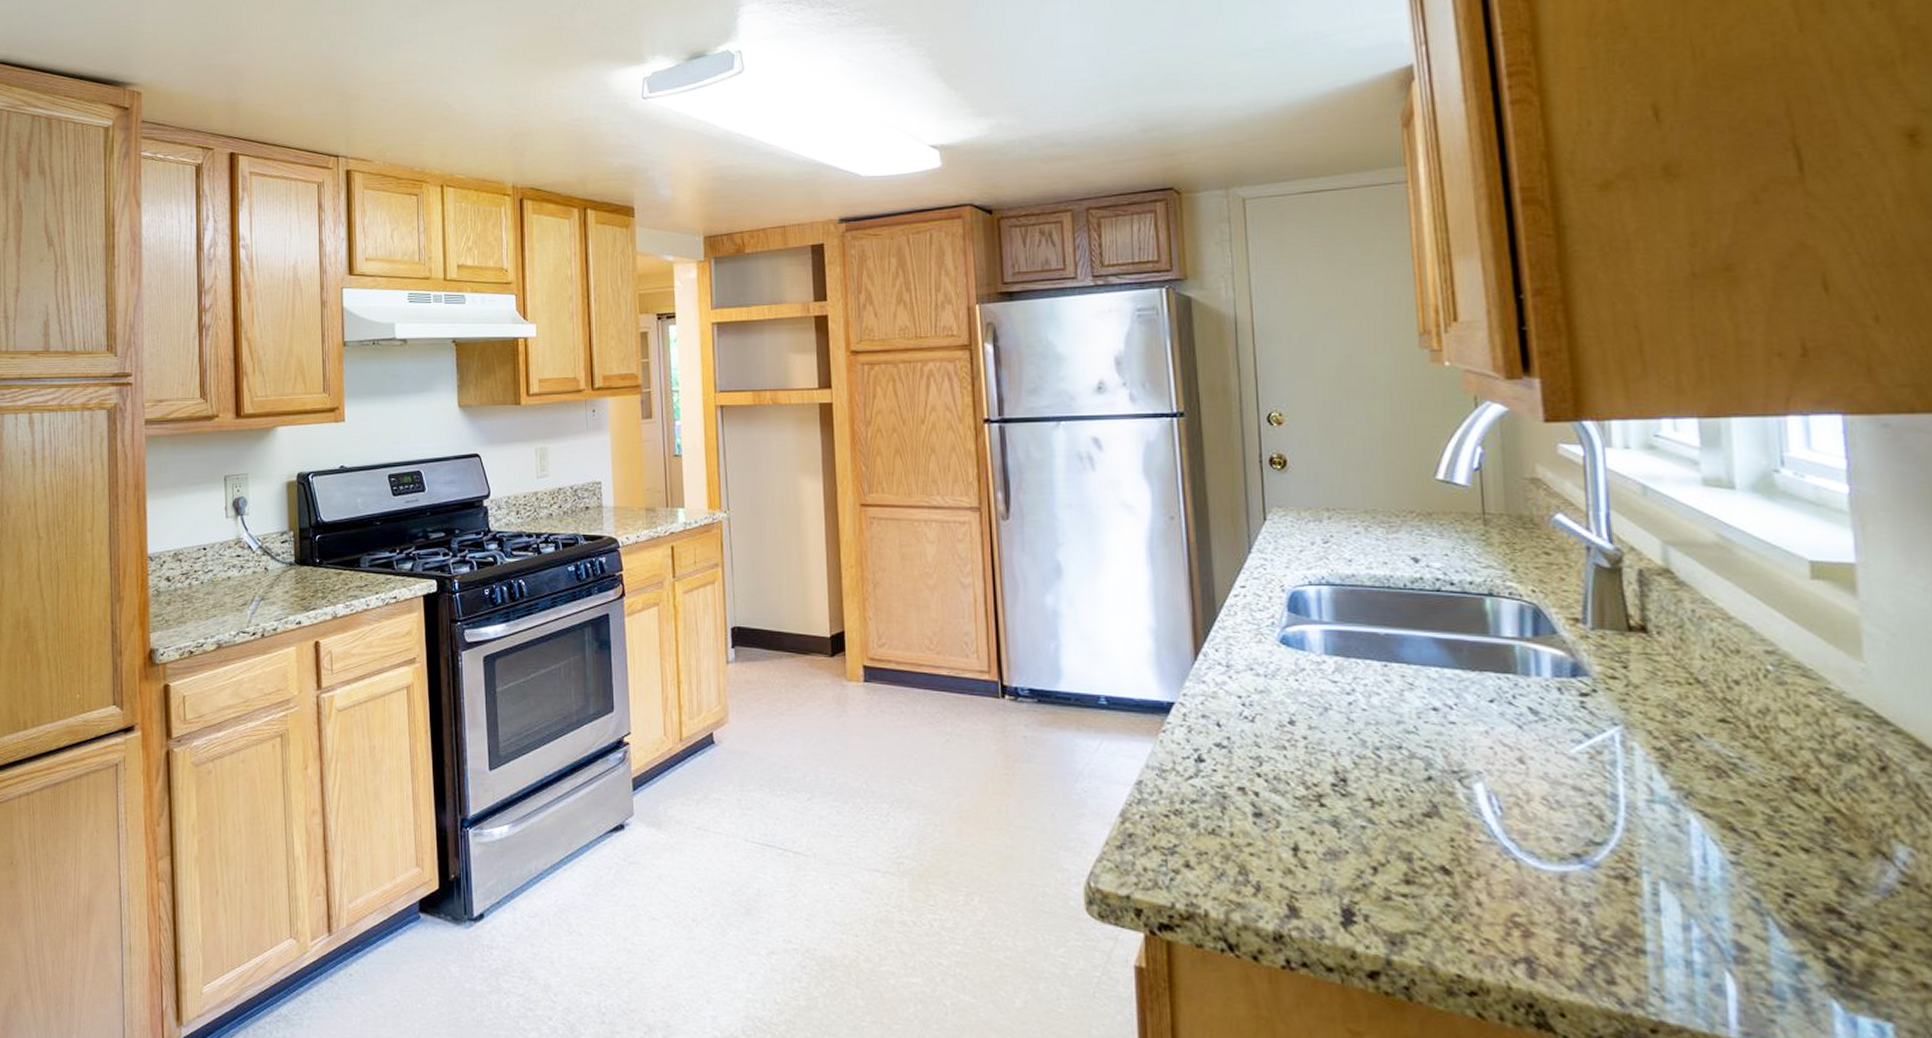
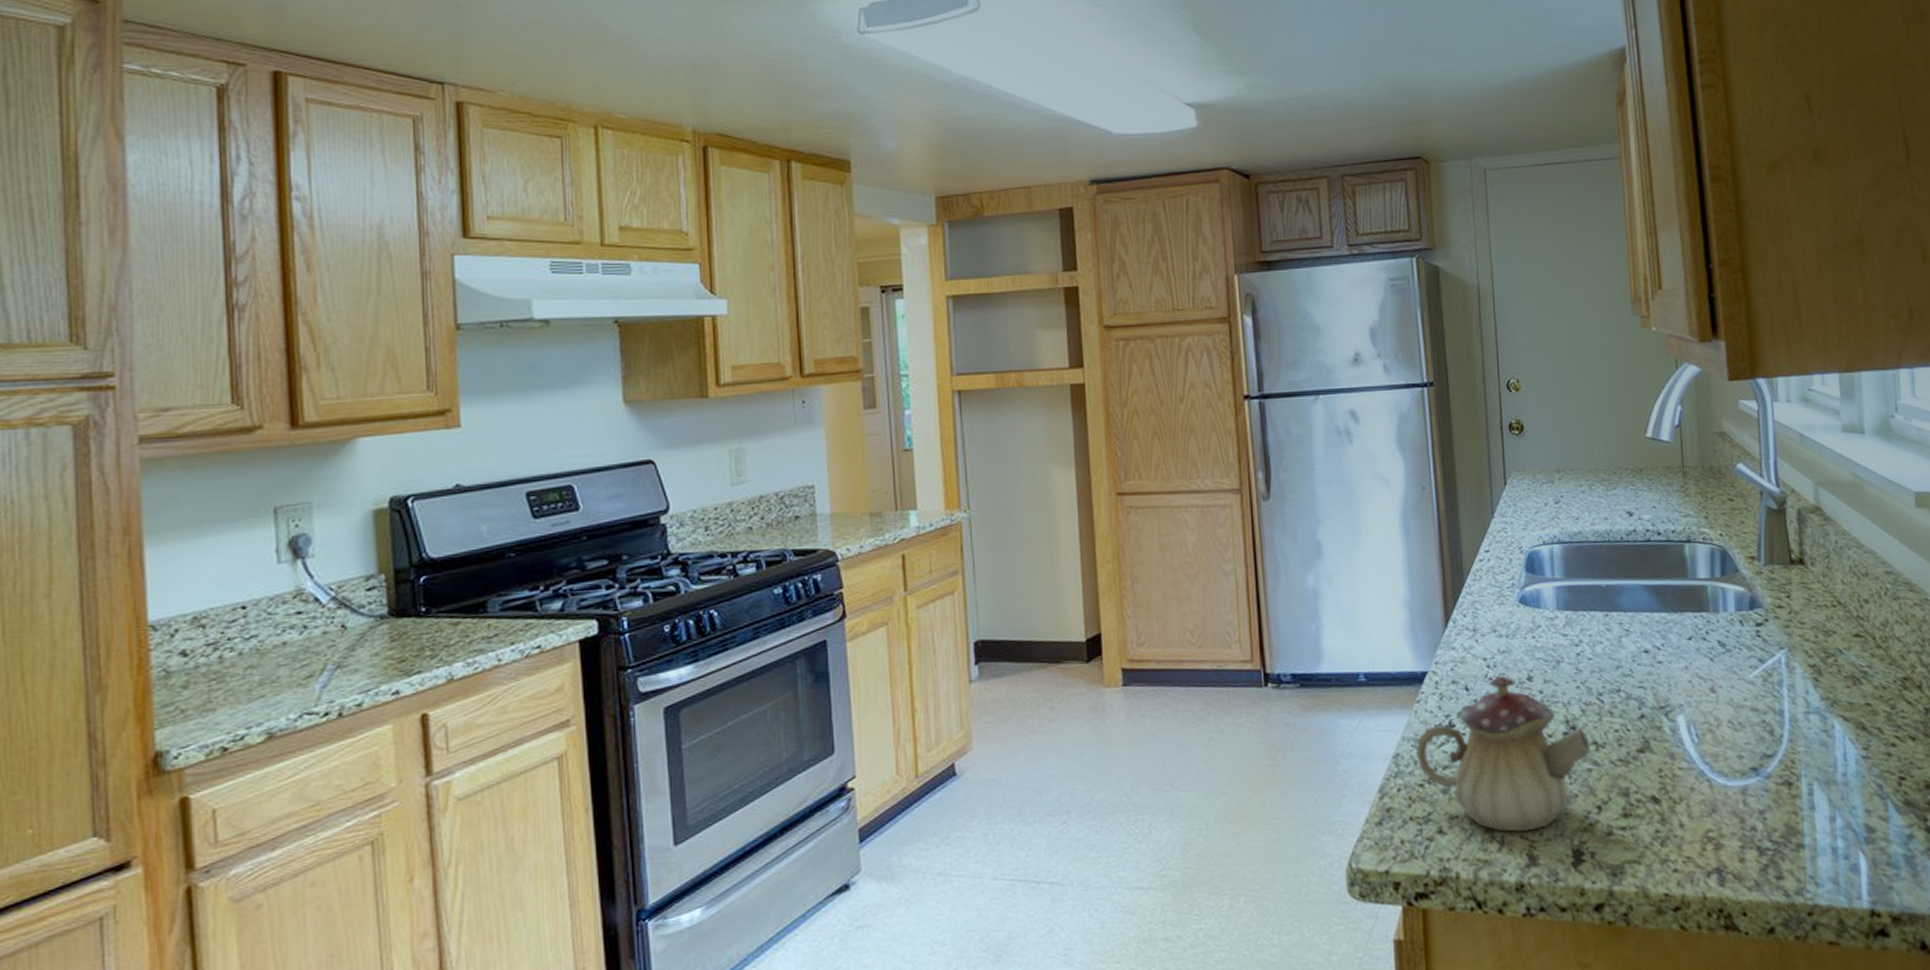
teapot: none [1160,715,1364,881] -> present [1415,675,1591,832]

